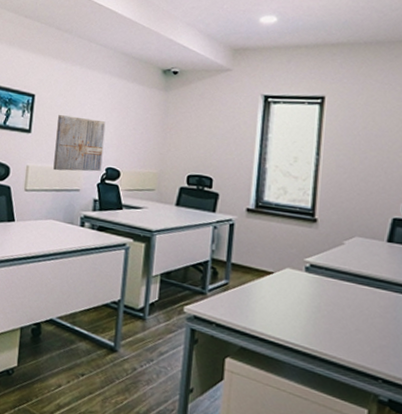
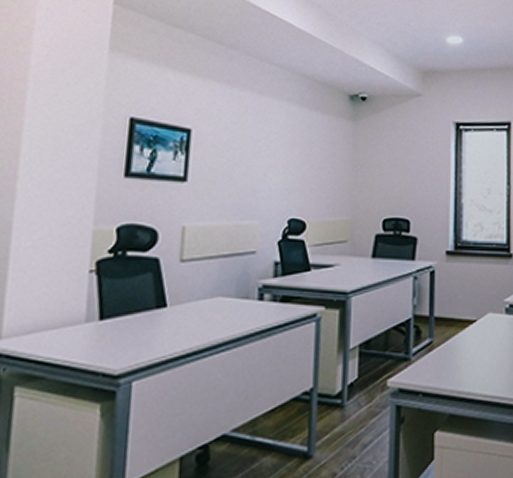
wall art: present [53,115,106,172] -> none [219,155,286,230]

